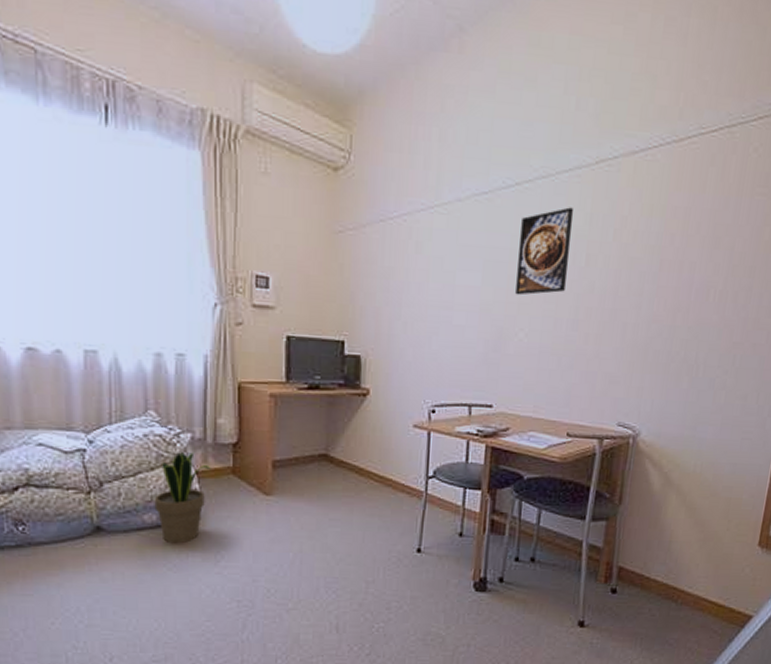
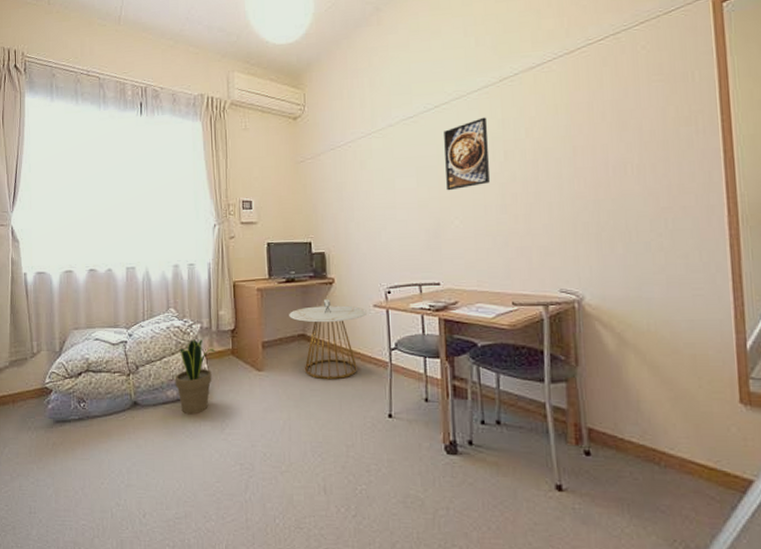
side table: none [309,414,405,509] -> present [289,299,367,380]

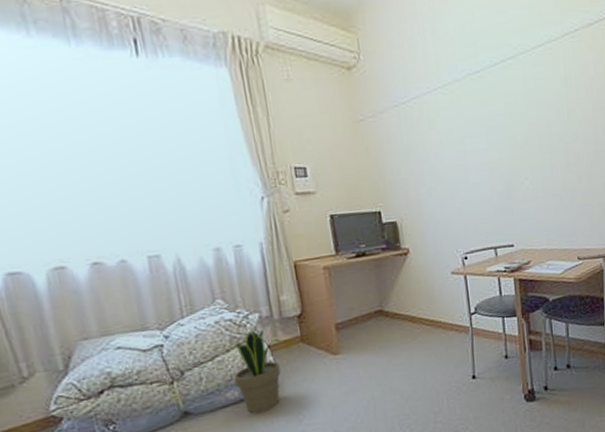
side table: present [289,299,367,380] -> none [363,271,445,354]
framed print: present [444,117,490,191] -> none [511,74,555,152]

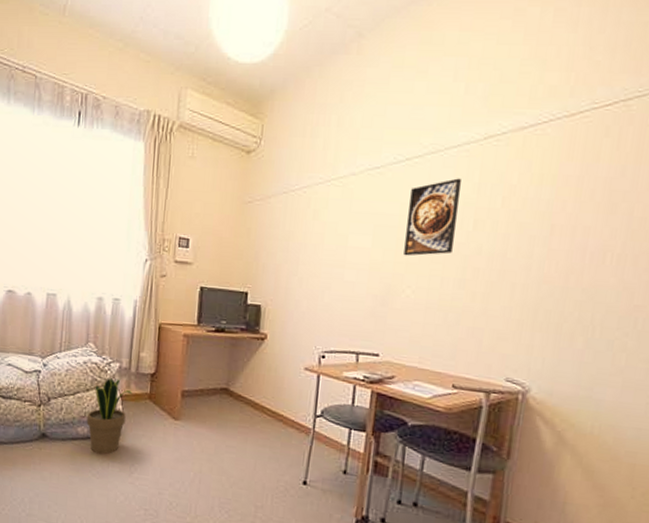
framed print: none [511,74,555,152] -> present [404,178,461,256]

